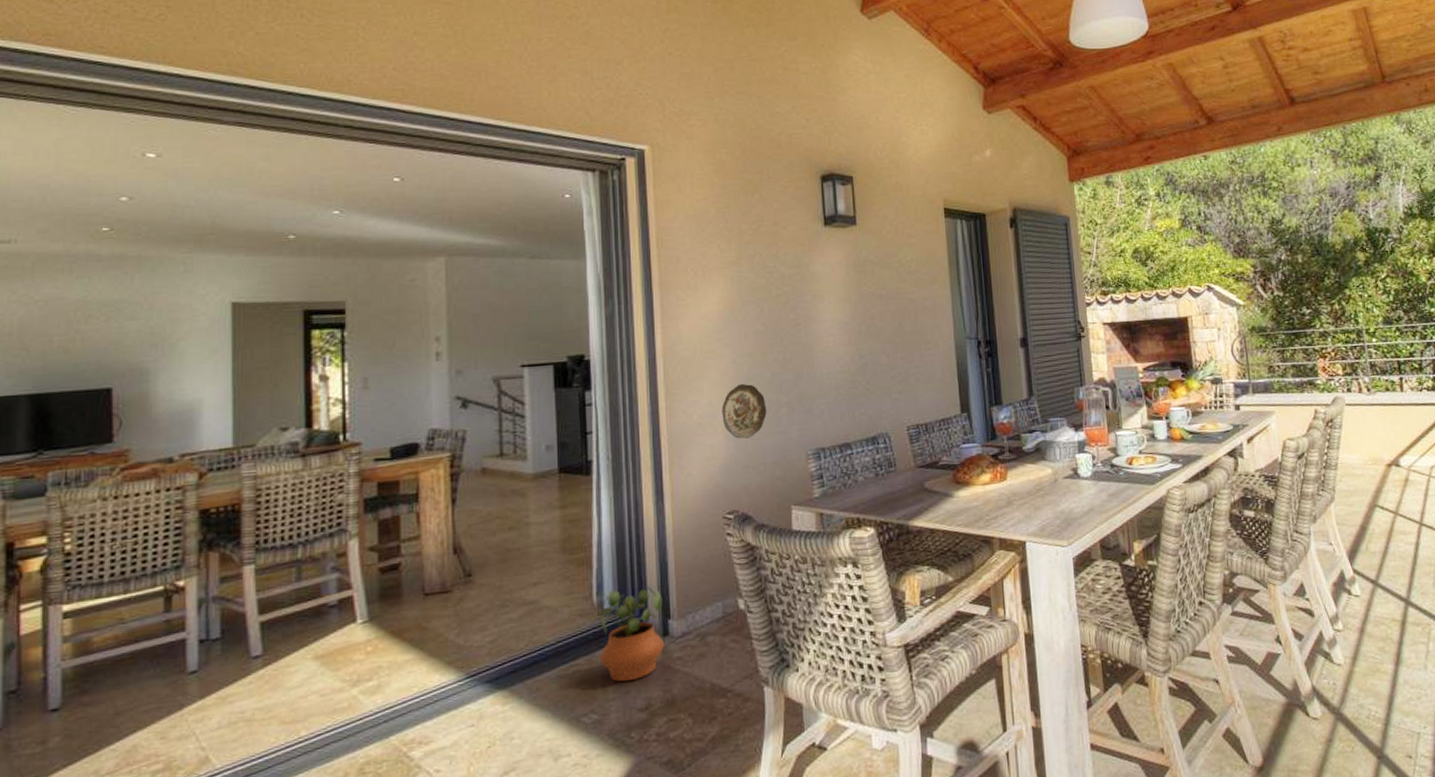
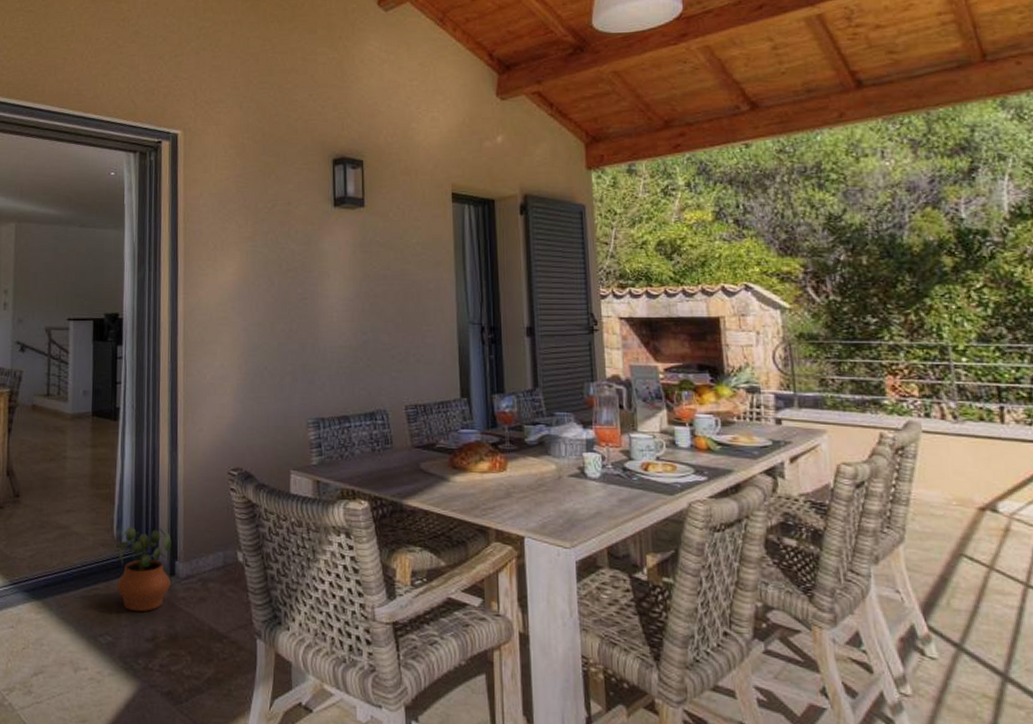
decorative plate: present [721,383,767,439] -> none [232,350,272,402]

